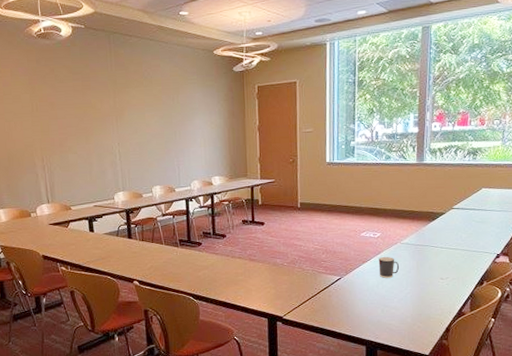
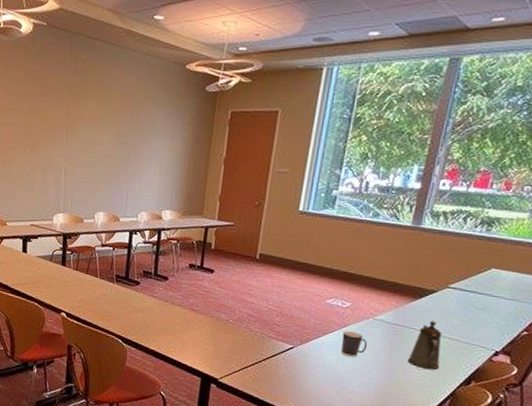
coffee pot: none [432,237,457,278] -> present [407,321,443,370]

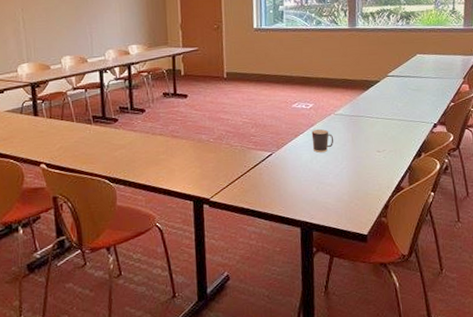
coffee pot: present [407,321,443,370] -> none [368,107,394,150]

